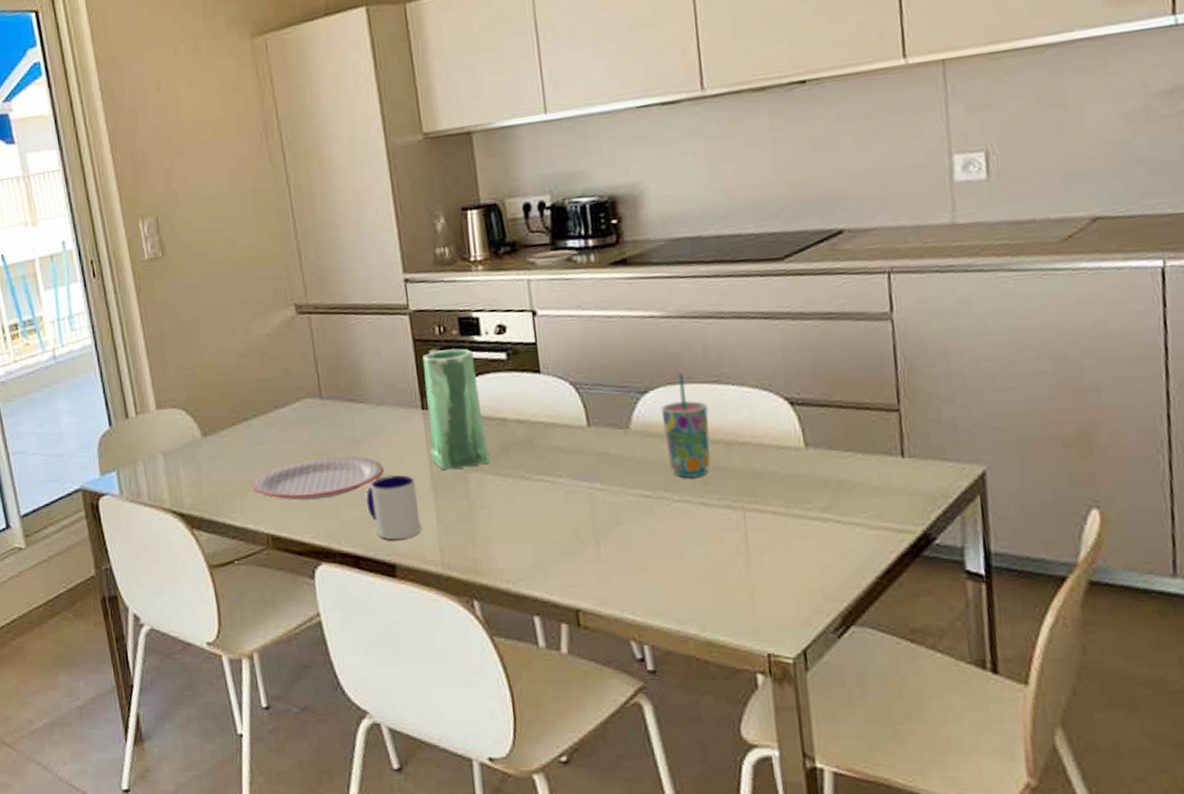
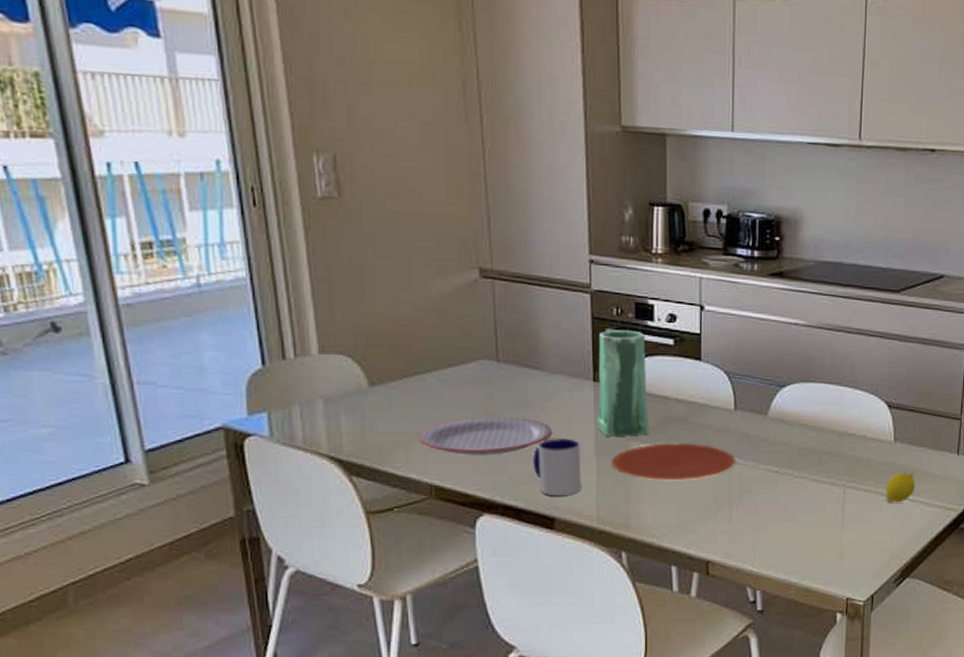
plate: none [450,470,598,515] -> present [611,443,736,481]
cup: present [660,373,710,479] -> none [793,373,829,460]
fruit: none [802,485,846,527] -> present [885,472,916,503]

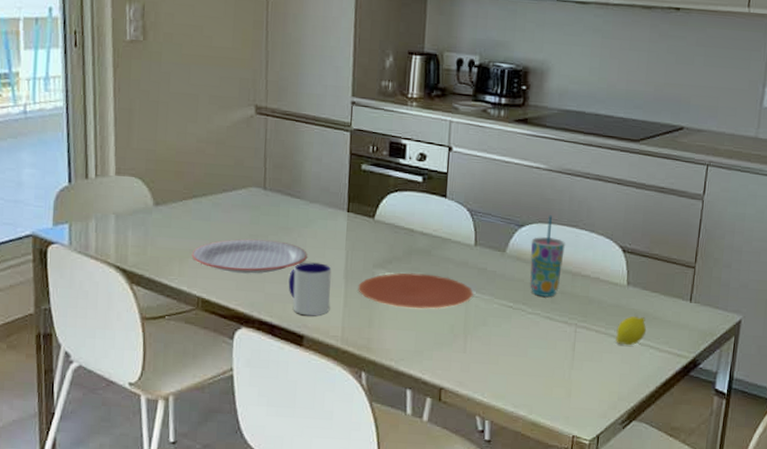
vase: present [598,330,649,438] -> none [348,165,396,265]
cup: none [793,373,829,460] -> present [530,215,565,298]

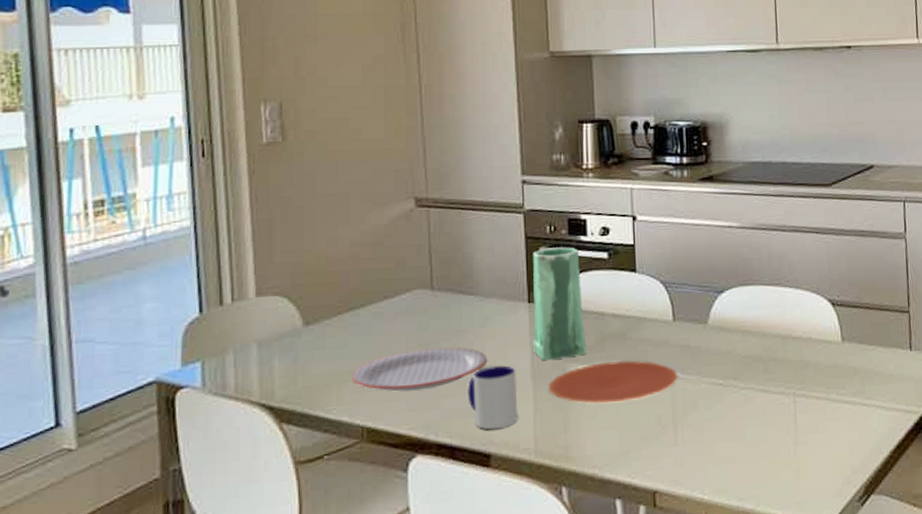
vase: none [348,165,396,265] -> present [533,247,587,361]
cup: present [530,215,565,298] -> none [733,276,771,369]
fruit: present [616,316,647,346] -> none [838,374,870,410]

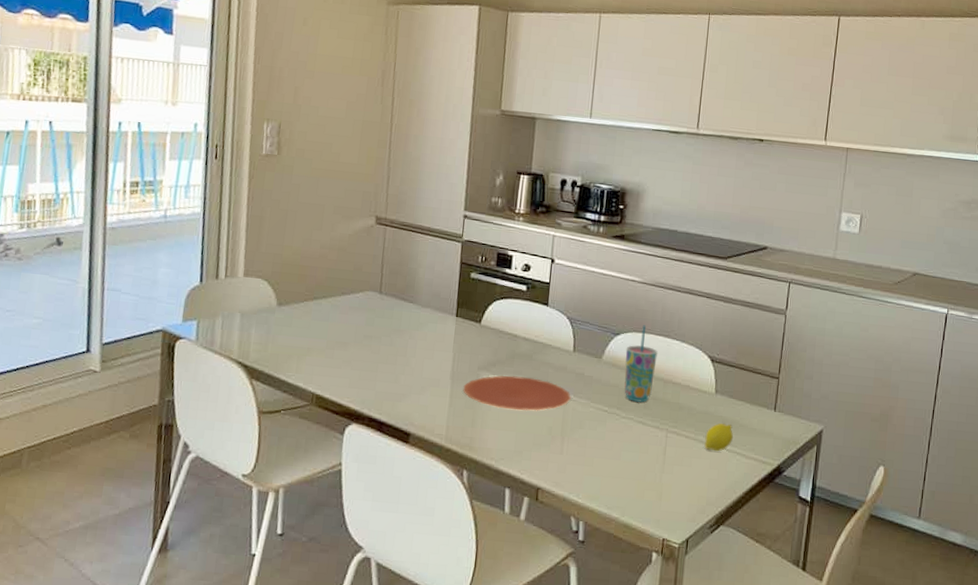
plate: present [351,347,487,392] -> none [309,339,417,373]
mug: present [467,365,518,430] -> none [398,363,439,415]
vase: present [533,247,587,361] -> none [455,274,503,367]
cup: none [733,276,771,369] -> present [624,325,658,403]
fruit: none [838,374,870,410] -> present [704,423,734,452]

